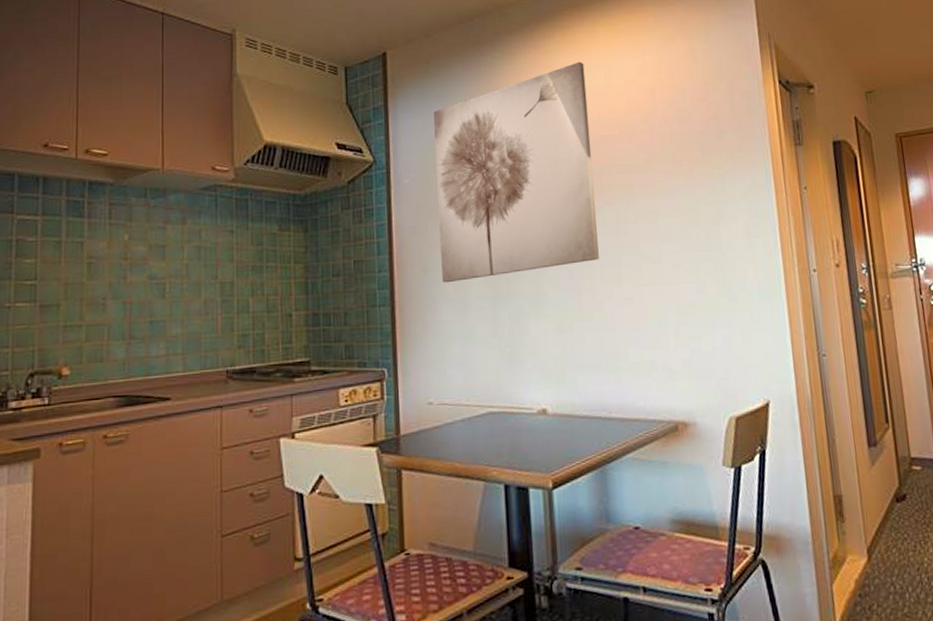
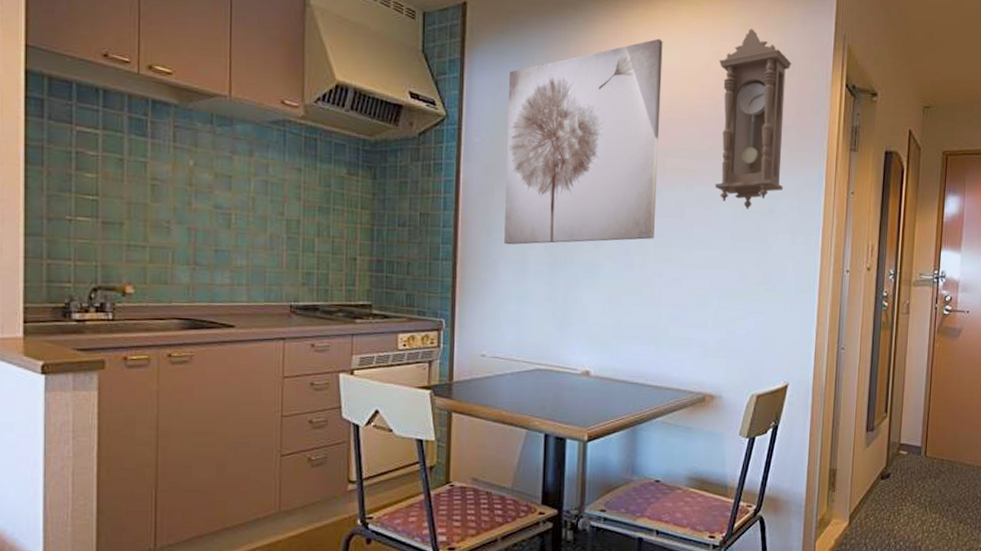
pendulum clock: none [643,40,730,218] -> present [715,29,792,209]

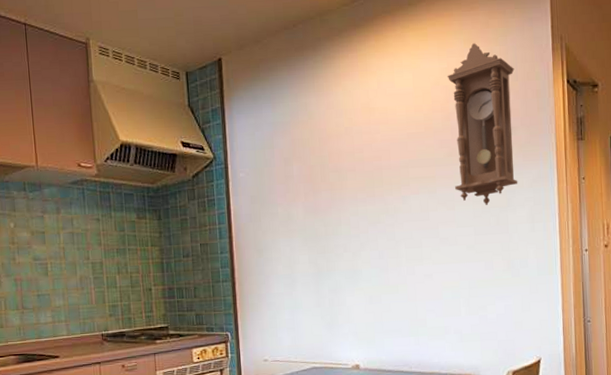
wall art: present [504,38,663,245] -> none [264,64,404,263]

